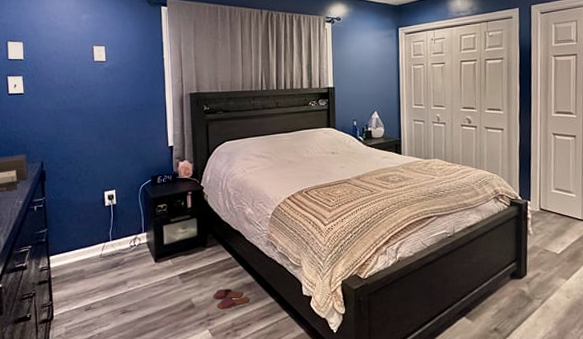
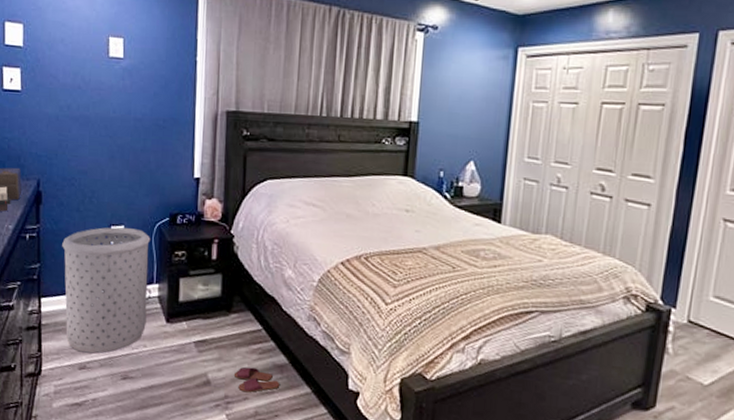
laundry basket: none [65,191,139,296] -> present [62,227,151,354]

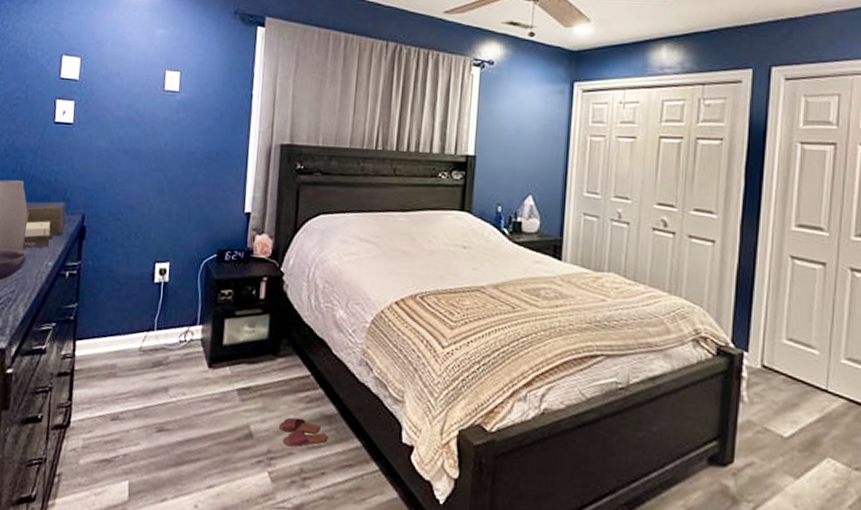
laundry basket: present [62,227,151,354] -> none [100,264,197,403]

